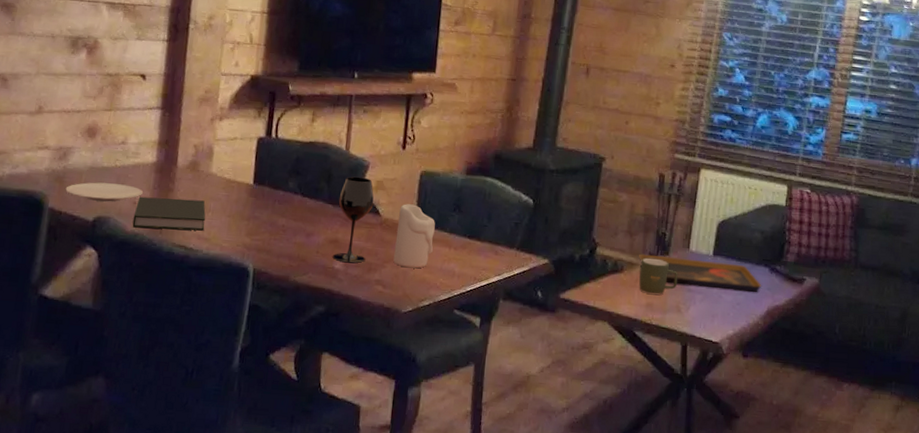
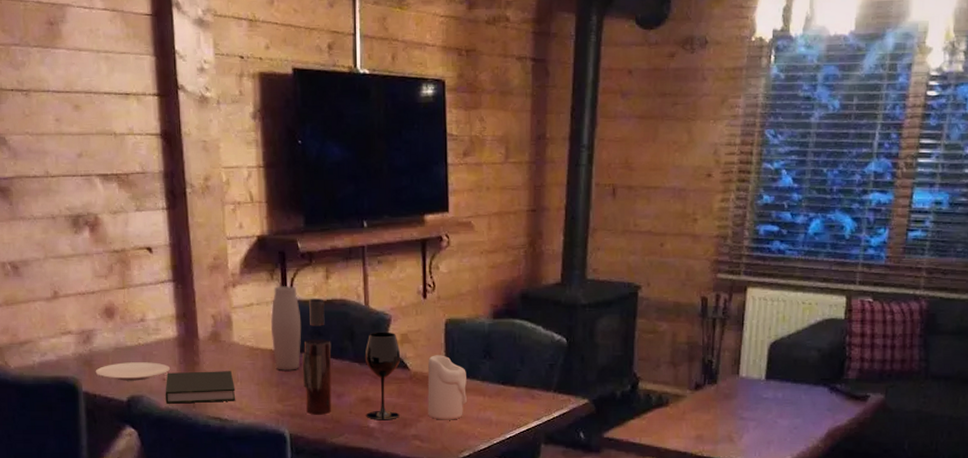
vase: none [249,124,282,206] -> present [271,286,302,370]
wine bottle: none [273,139,308,253] -> present [301,299,332,415]
decorative tray: present [638,253,762,293] -> none [683,384,821,415]
mug: present [639,257,678,295] -> none [687,388,729,426]

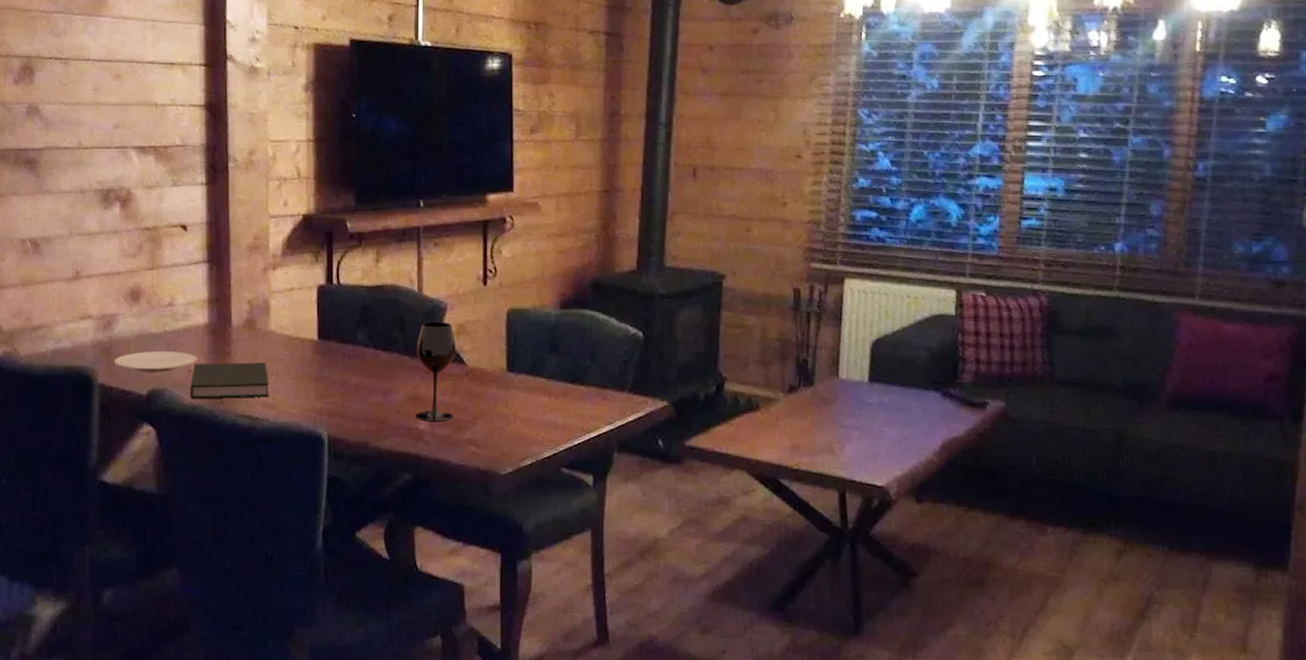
vase: present [271,286,302,370] -> none [313,269,347,363]
wine bottle: present [301,299,332,415] -> none [345,284,379,414]
candle: present [427,355,468,420] -> none [485,348,531,423]

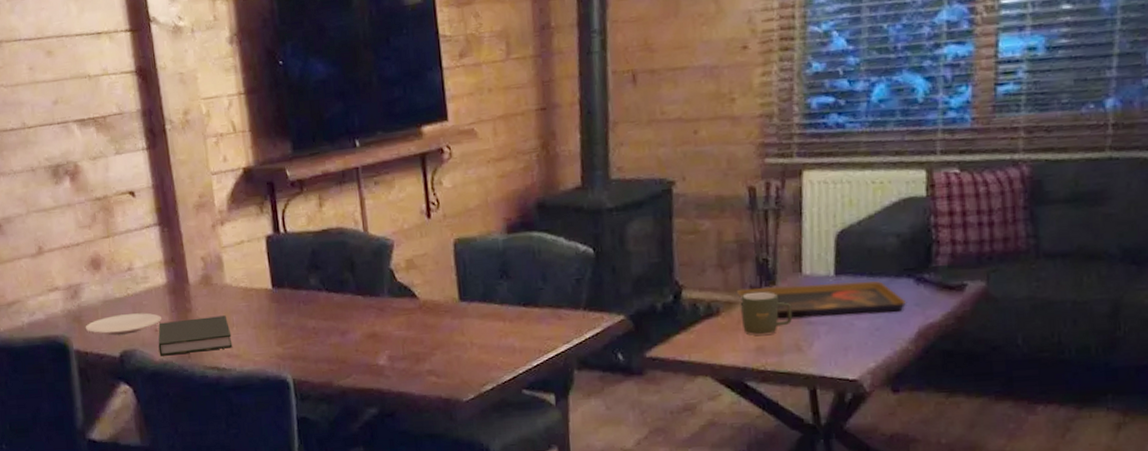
wineglass: present [415,321,457,422] -> none [367,258,411,357]
decorative tray: none [775,386,934,424] -> present [736,281,907,319]
mug: none [780,390,828,435] -> present [740,291,793,336]

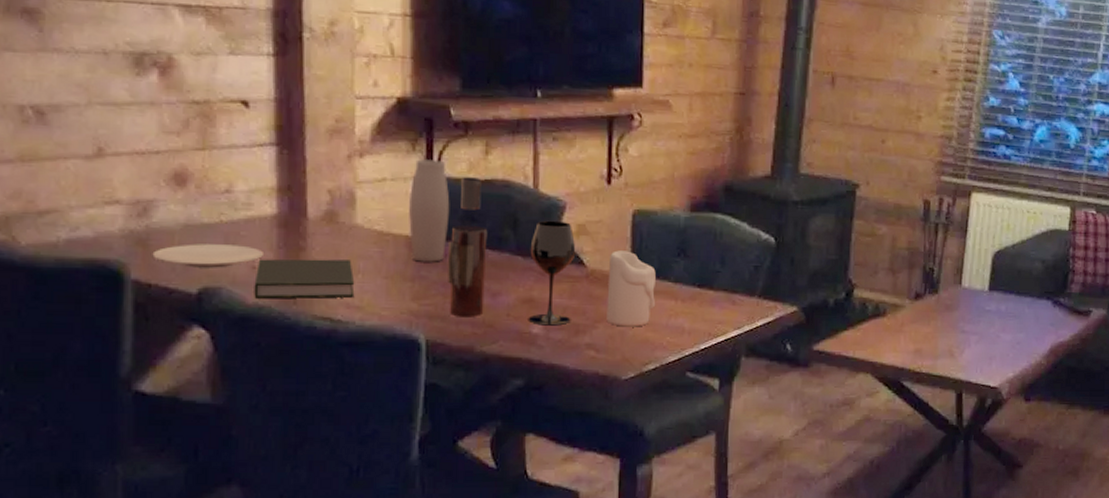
vase: none [263,218,298,311] -> present [409,159,450,262]
wine bottle: none [299,229,337,357] -> present [446,177,488,317]
wineglass: none [367,258,411,357] -> present [528,220,576,326]
candle: none [438,279,486,352] -> present [606,250,656,327]
decorative tray: present [736,281,907,319] -> none [902,293,1045,330]
mug: present [740,291,793,336] -> none [905,297,950,340]

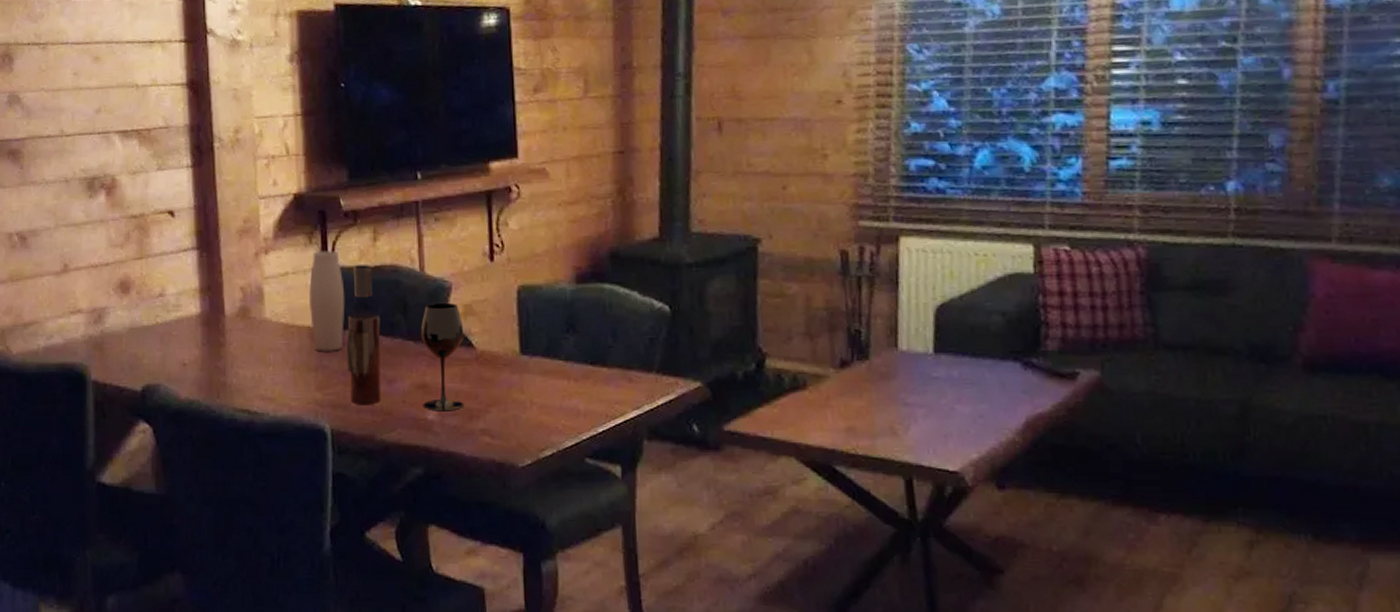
plate: present [152,244,265,268] -> none [106,344,192,367]
book: present [254,259,355,299] -> none [185,353,267,394]
candle: present [606,250,656,327] -> none [497,329,548,411]

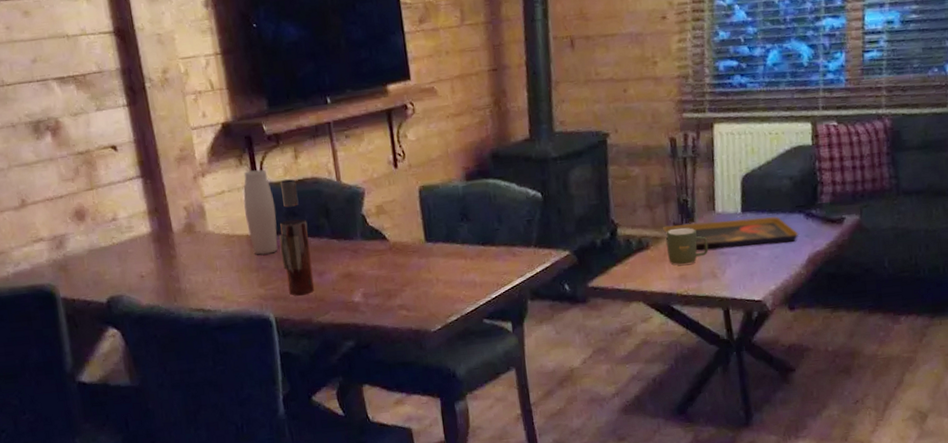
wineglass: present [420,302,464,411] -> none [341,205,383,294]
decorative tray: none [825,360,1014,399] -> present [662,216,799,251]
mug: none [830,365,887,415] -> present [666,227,709,266]

